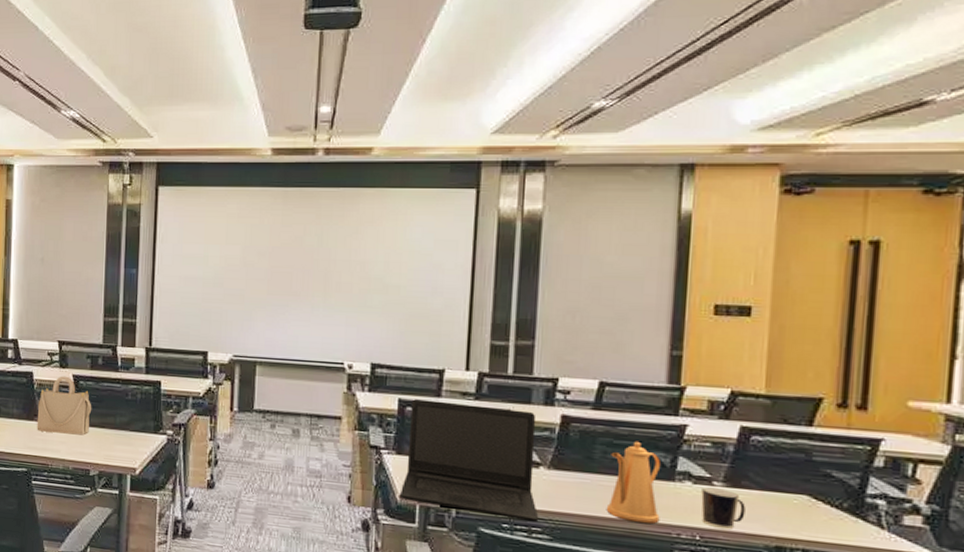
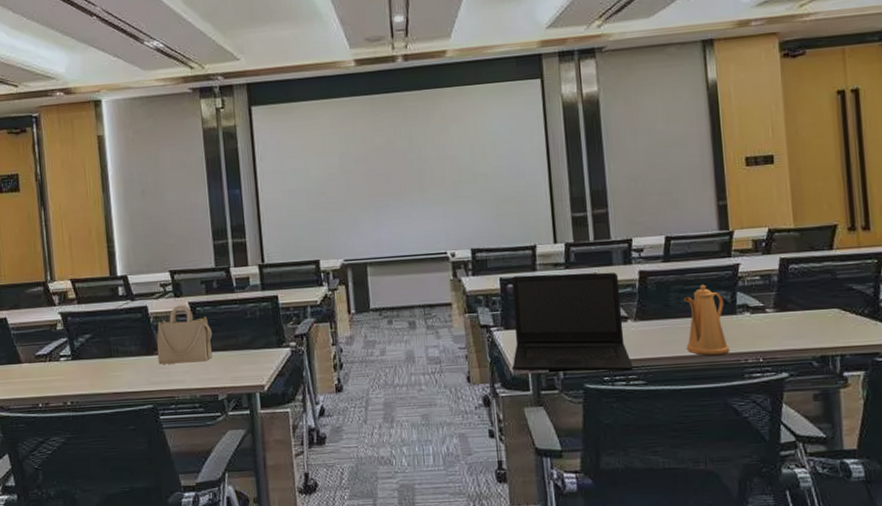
mug: present [701,487,746,530] -> none [758,314,794,349]

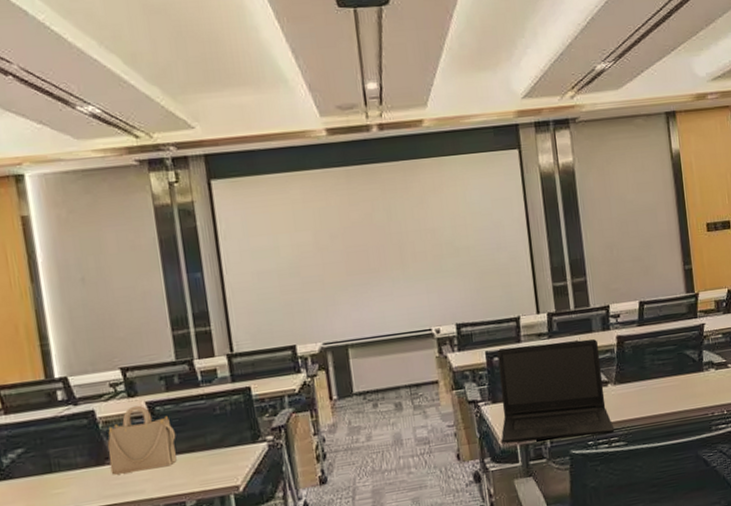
coffee pot: present [683,284,730,356] -> none [657,345,699,413]

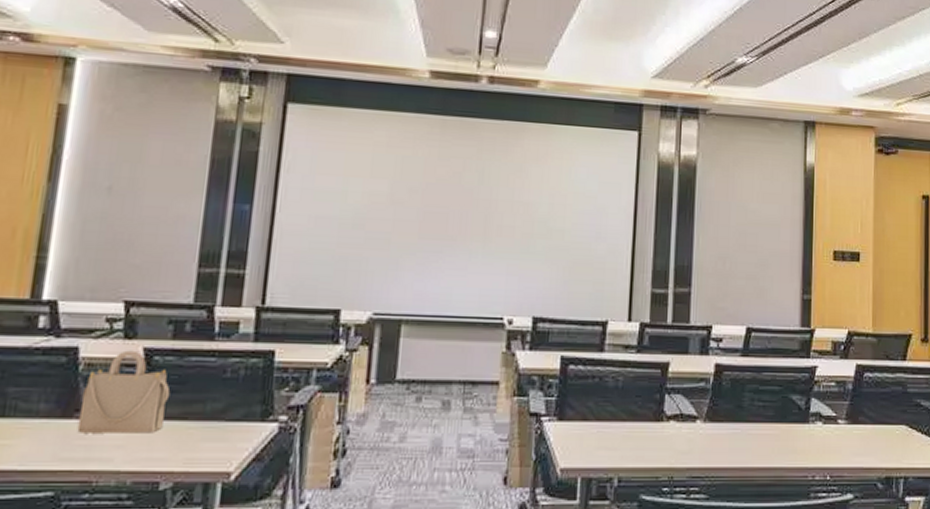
laptop: present [497,339,615,444] -> none [561,356,696,482]

